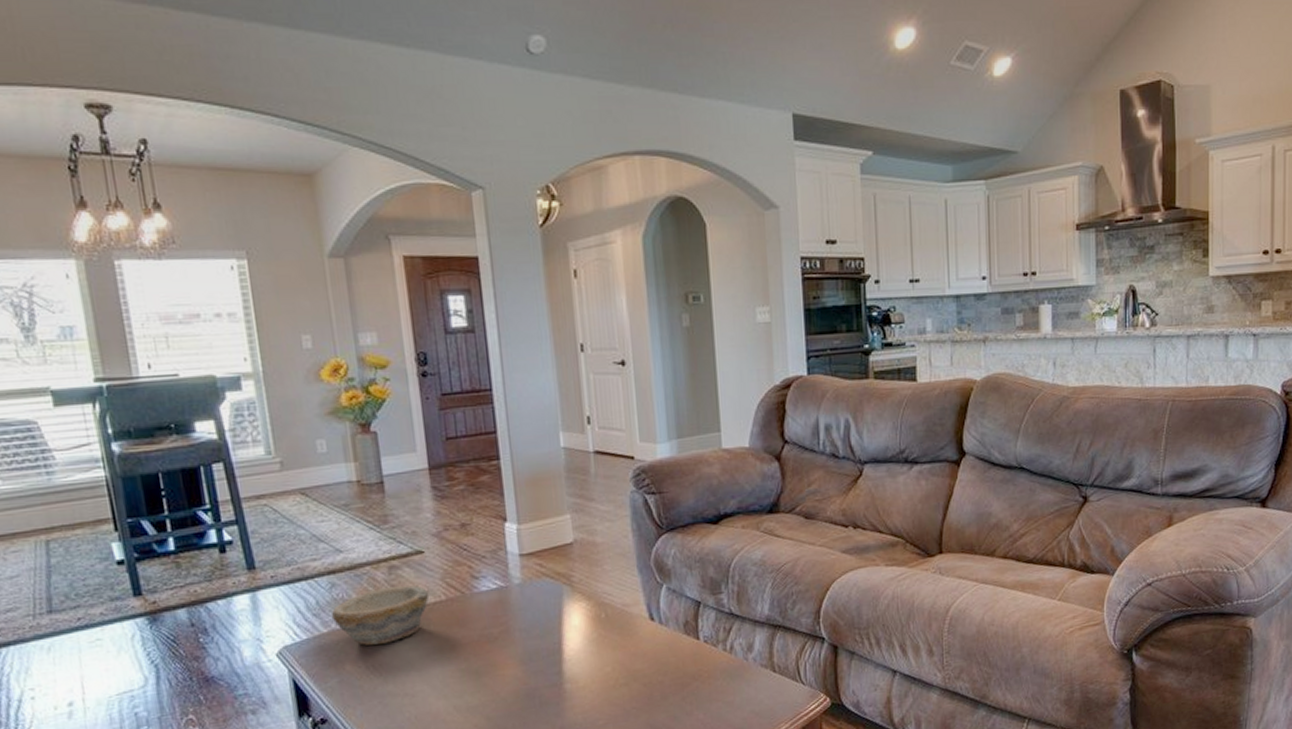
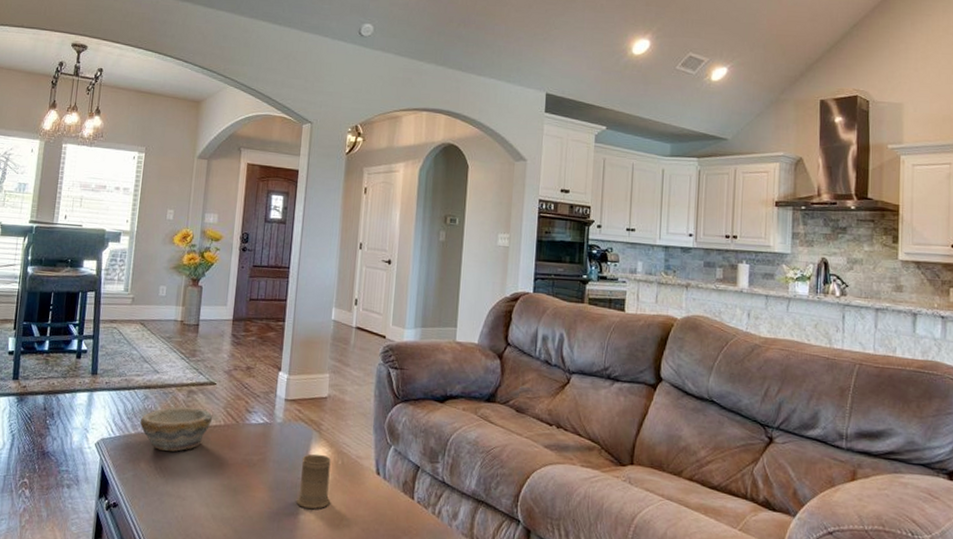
mug: none [555,610,601,676] -> present [295,453,331,509]

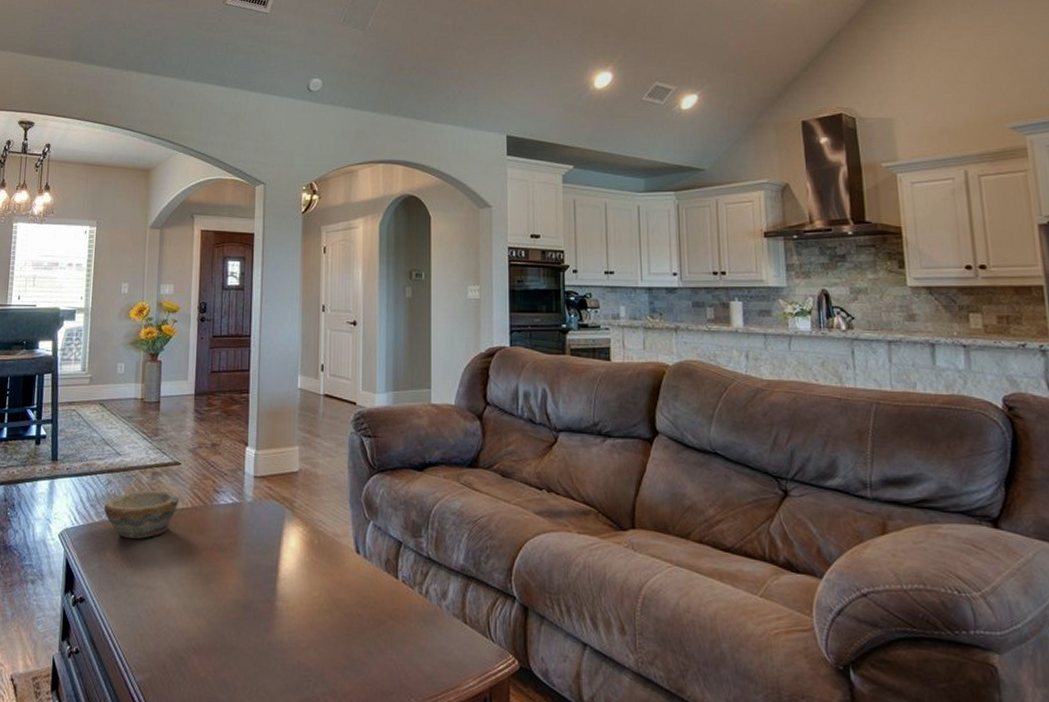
mug: present [295,453,331,509] -> none [271,533,309,594]

